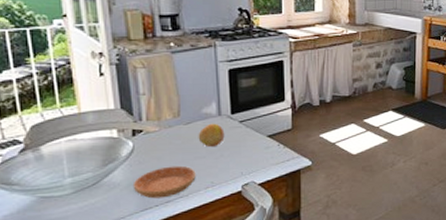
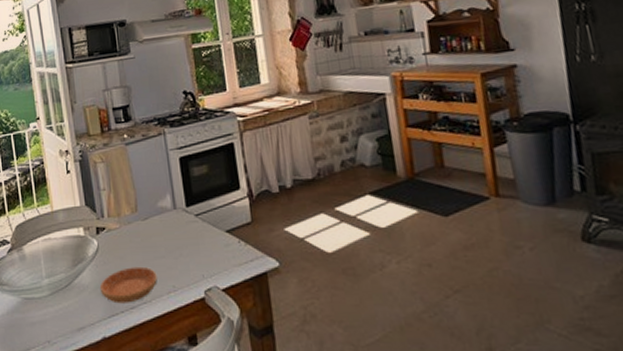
fruit: present [198,123,225,146] -> none [155,217,182,244]

